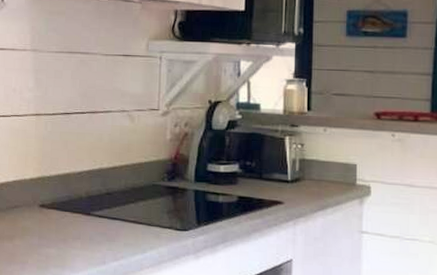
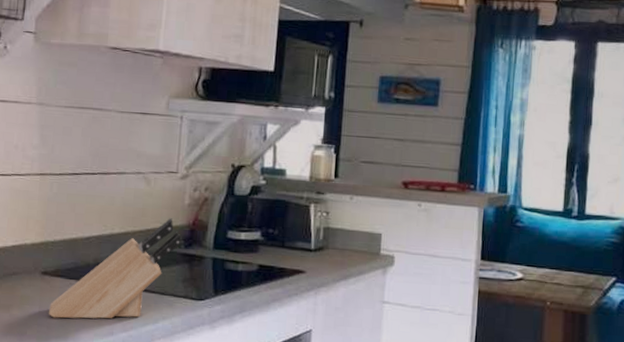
knife block: none [46,153,165,249] -> present [48,218,182,319]

